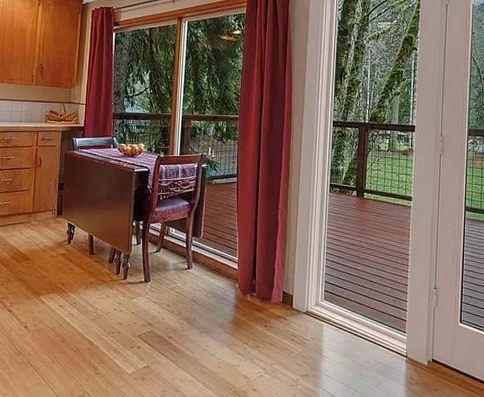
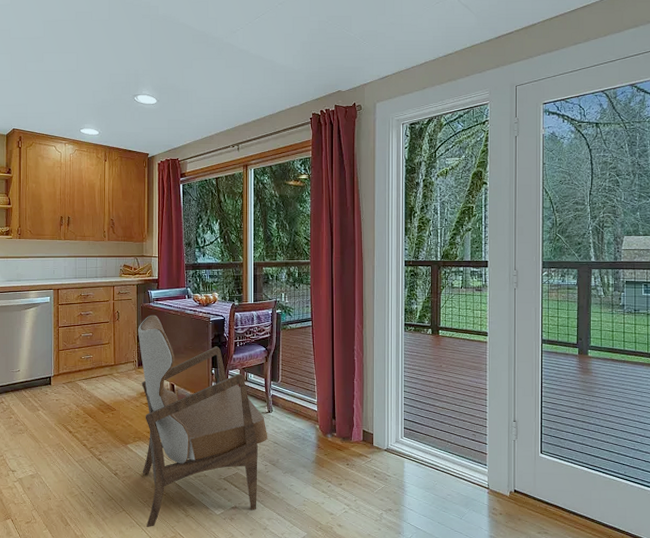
armchair: none [53,163,186,385] -> present [138,315,268,528]

